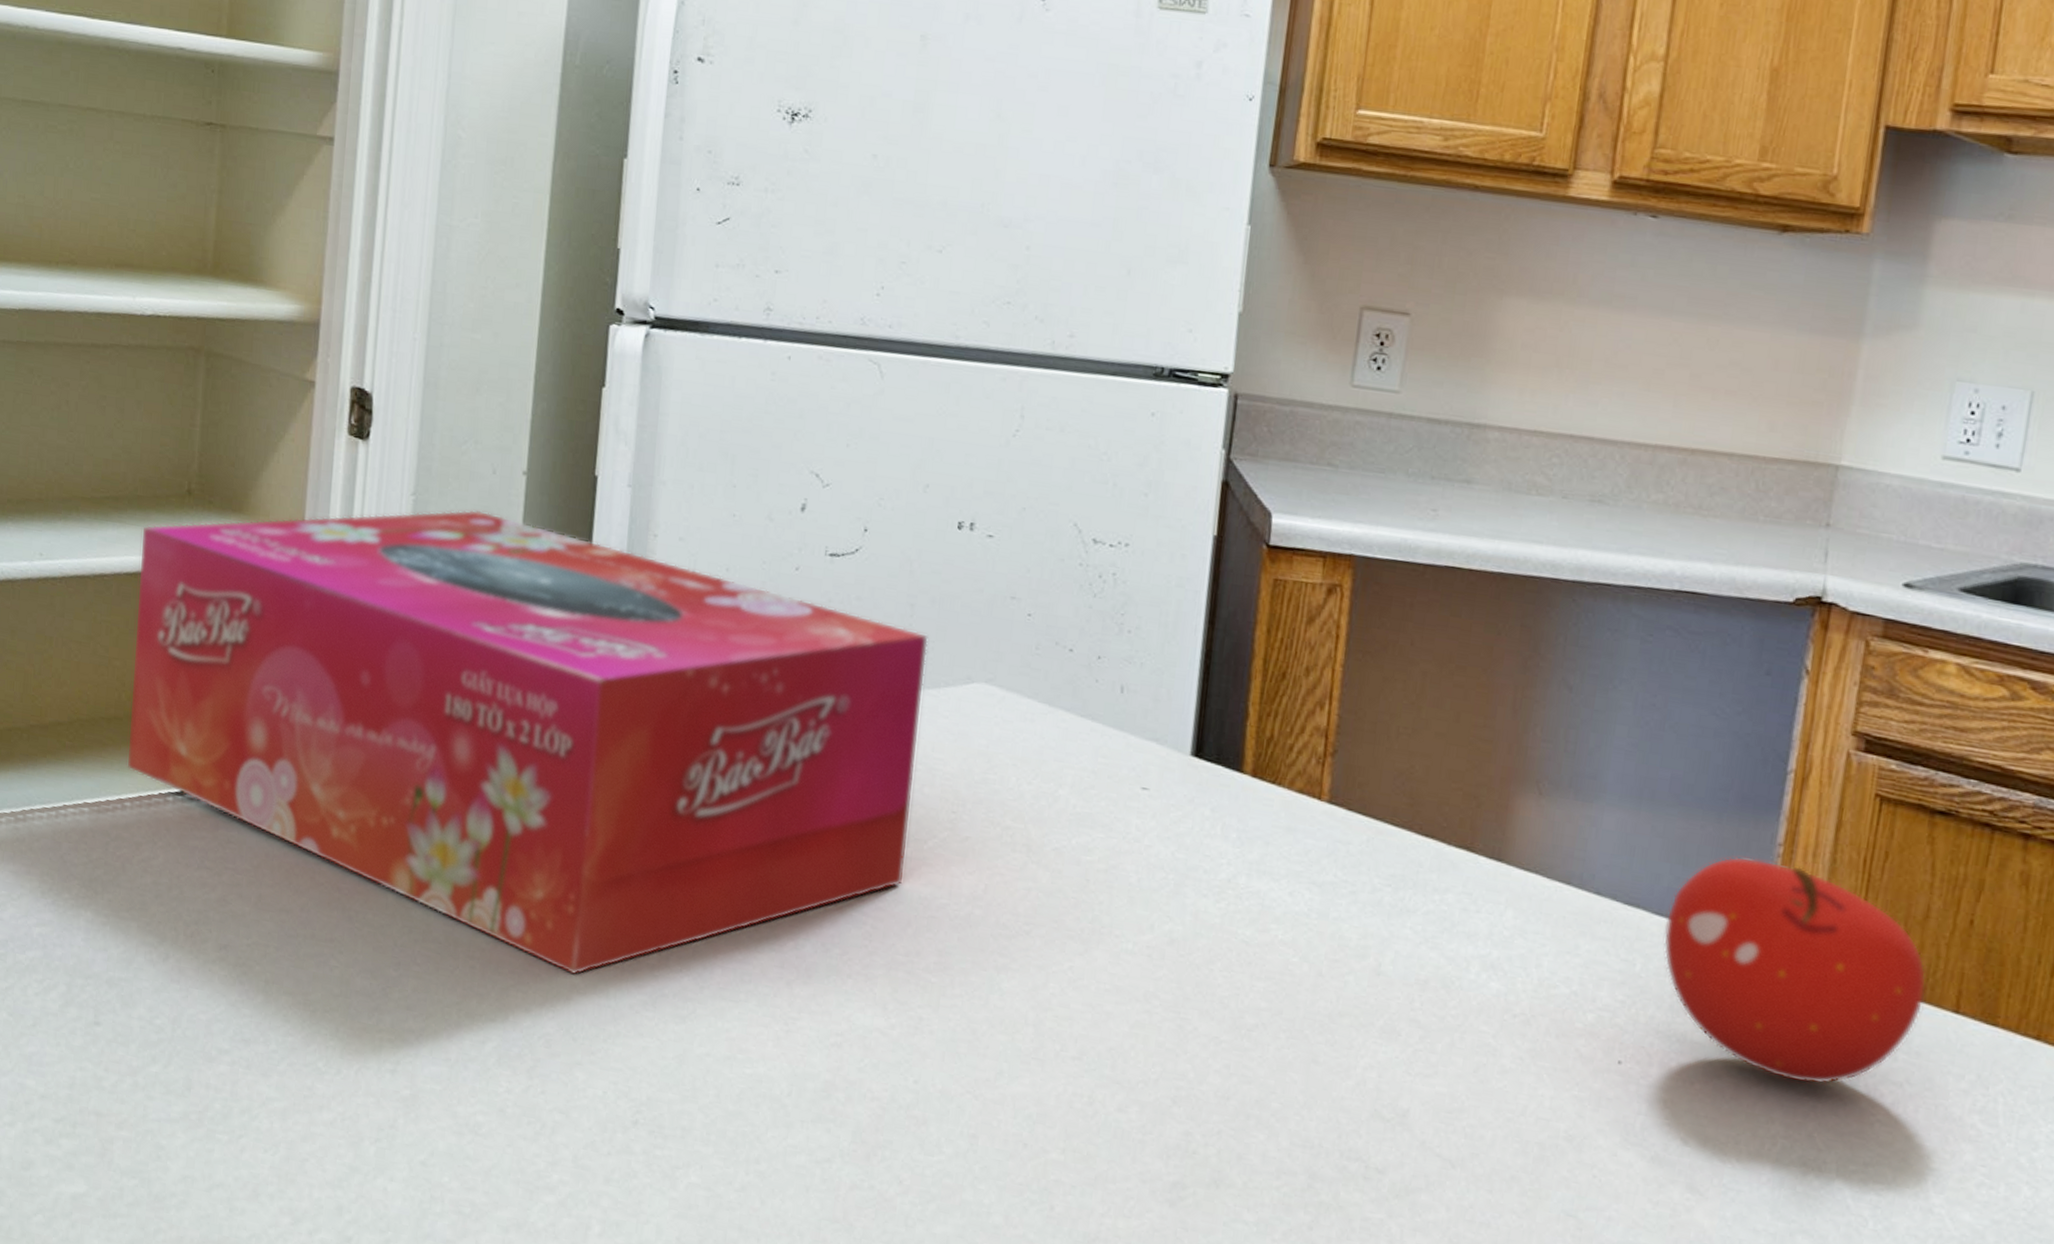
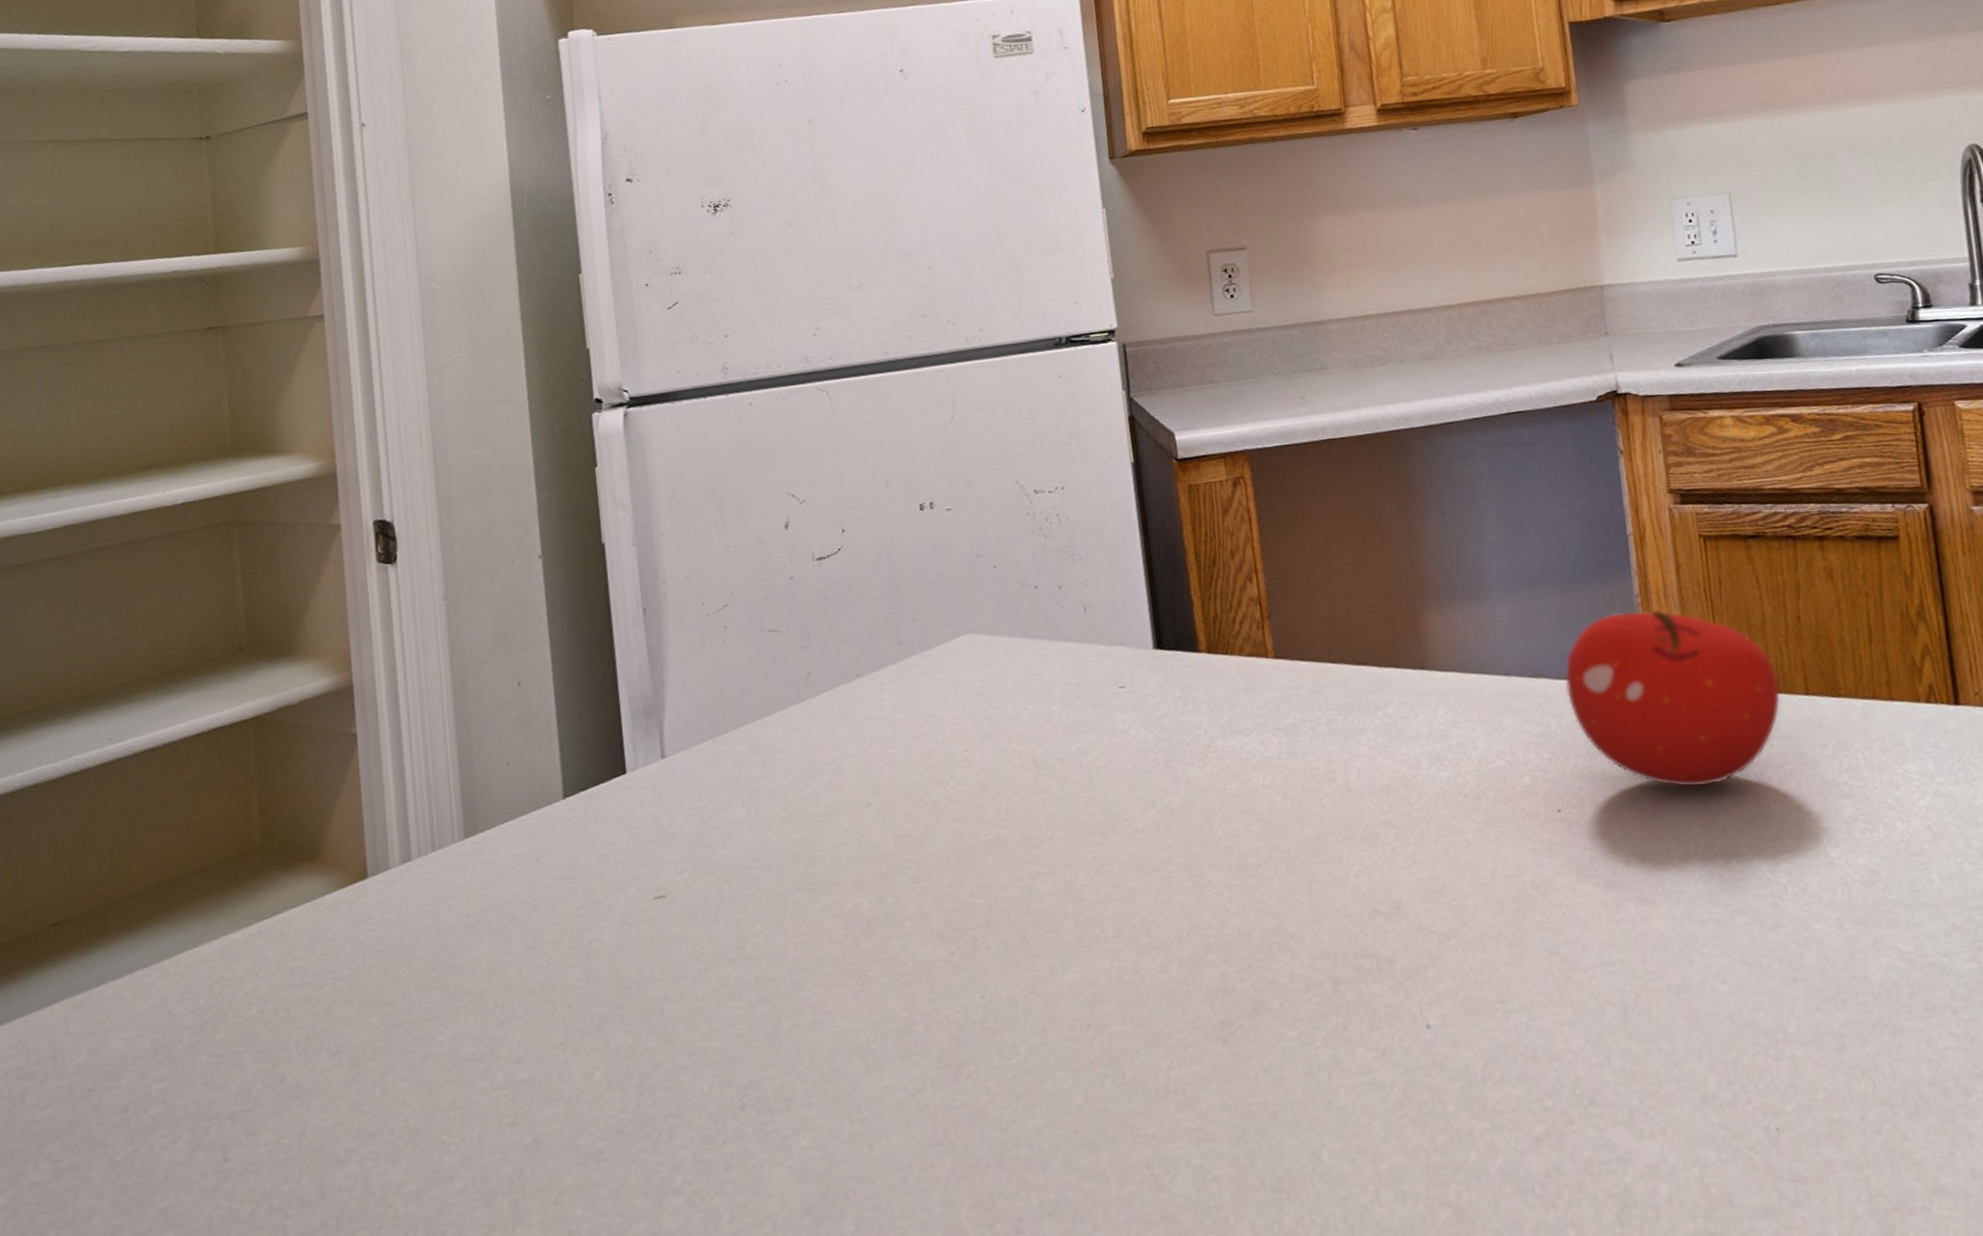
tissue box: present [127,509,928,975] -> none [201,598,936,988]

